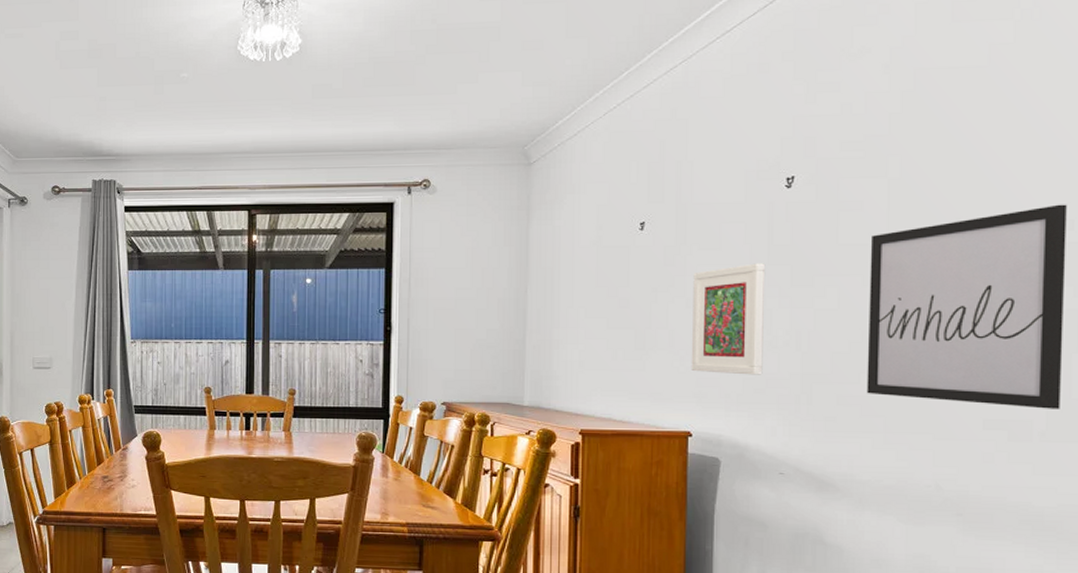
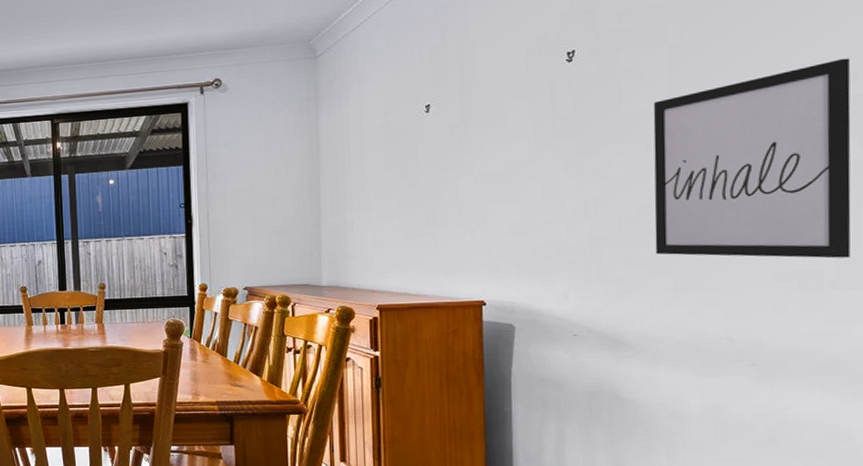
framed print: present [691,263,766,375] -> none [480,136,552,244]

